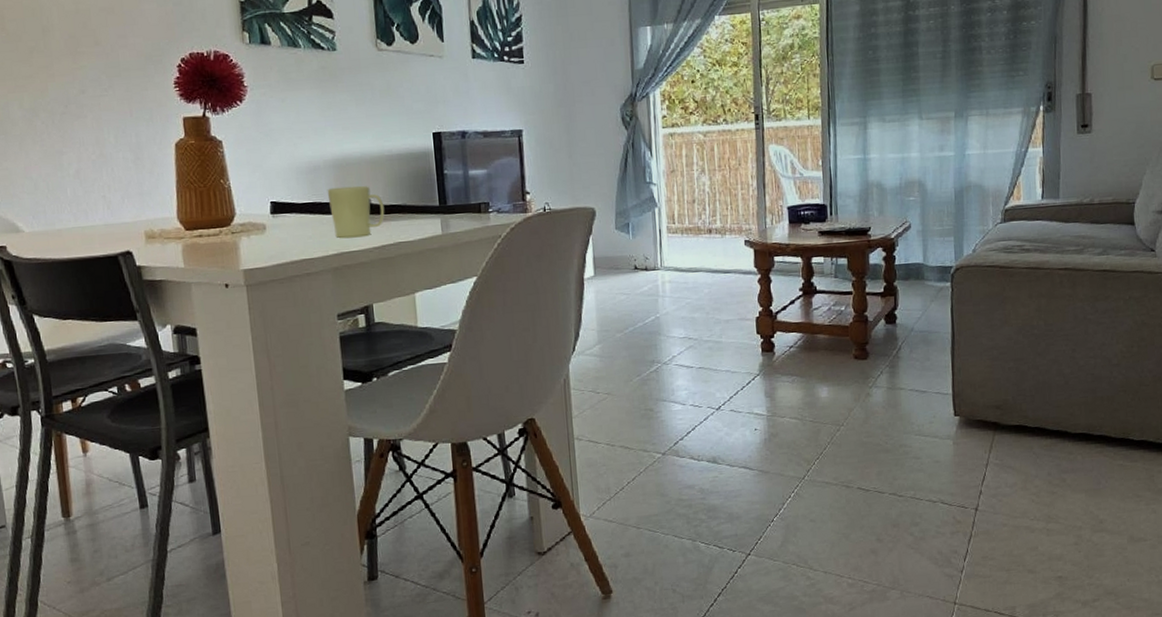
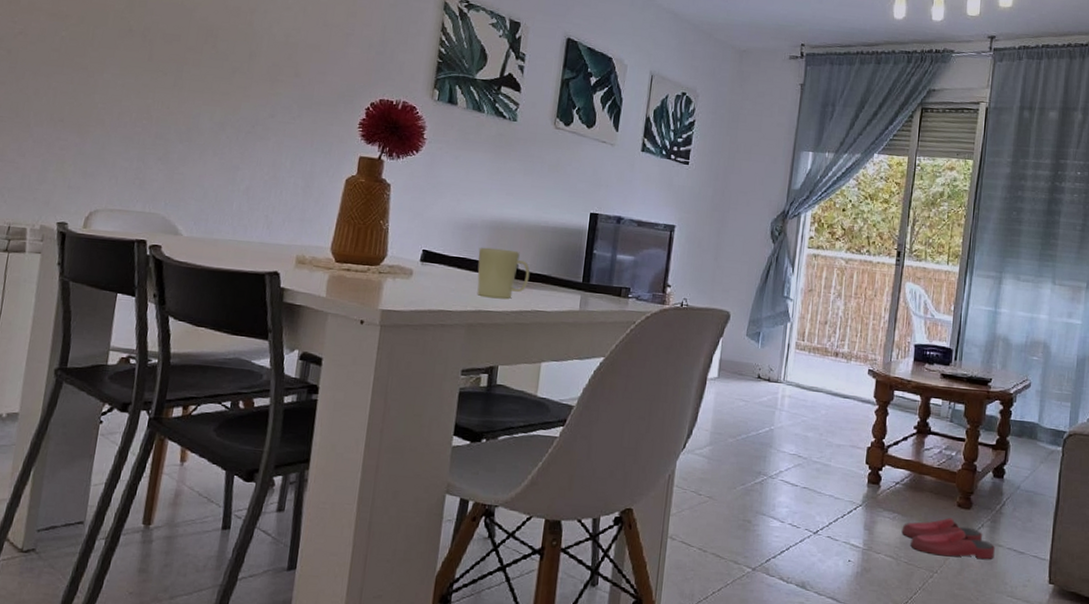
slippers: none [802,371,897,409] -> present [901,517,995,560]

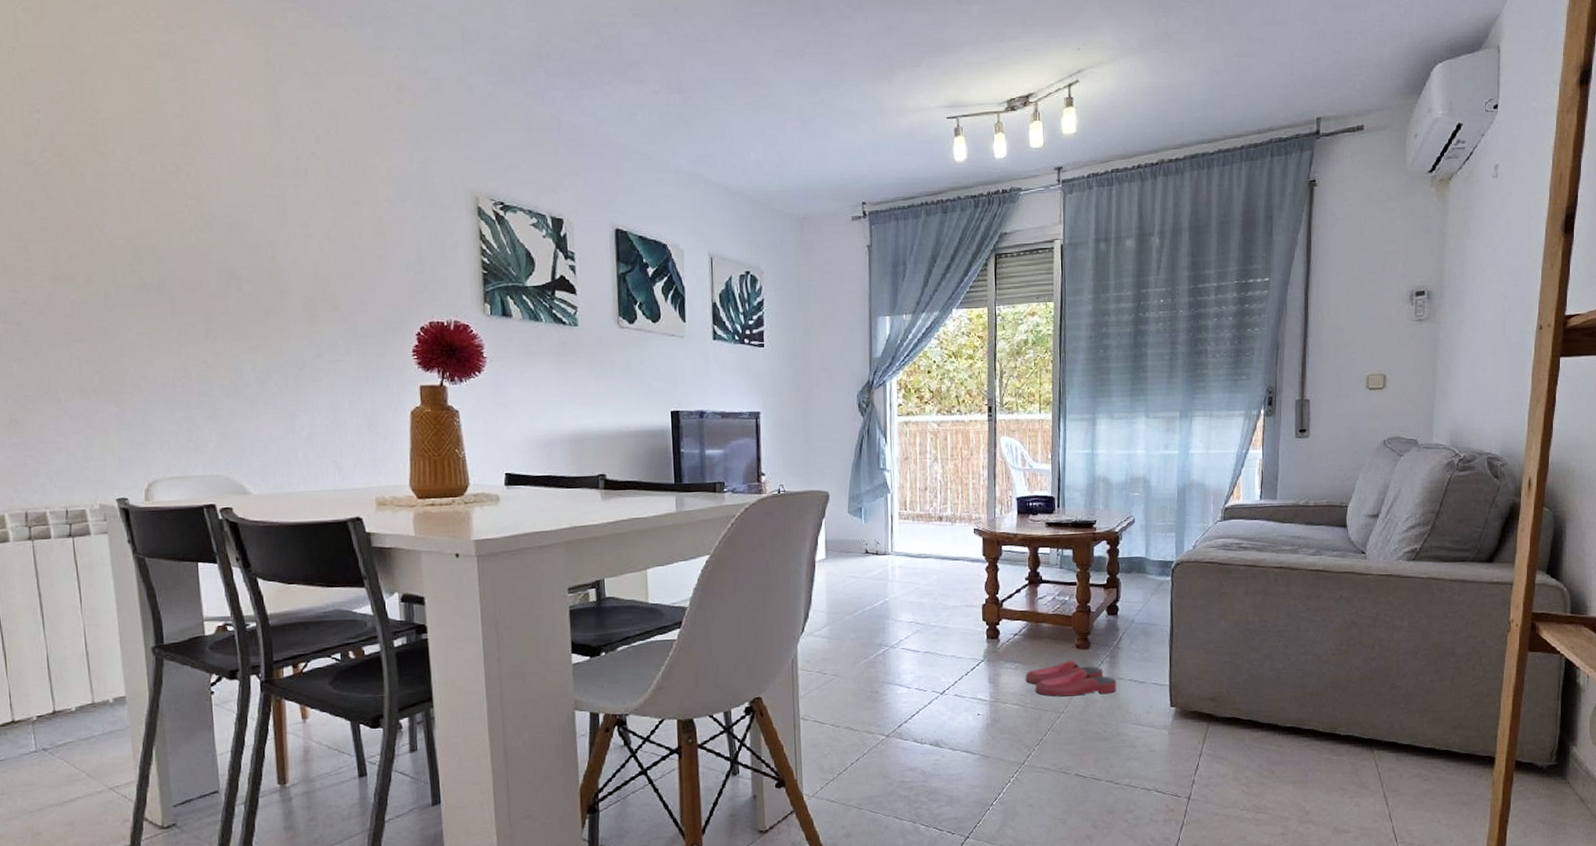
mug: present [477,247,530,299] -> none [563,460,620,513]

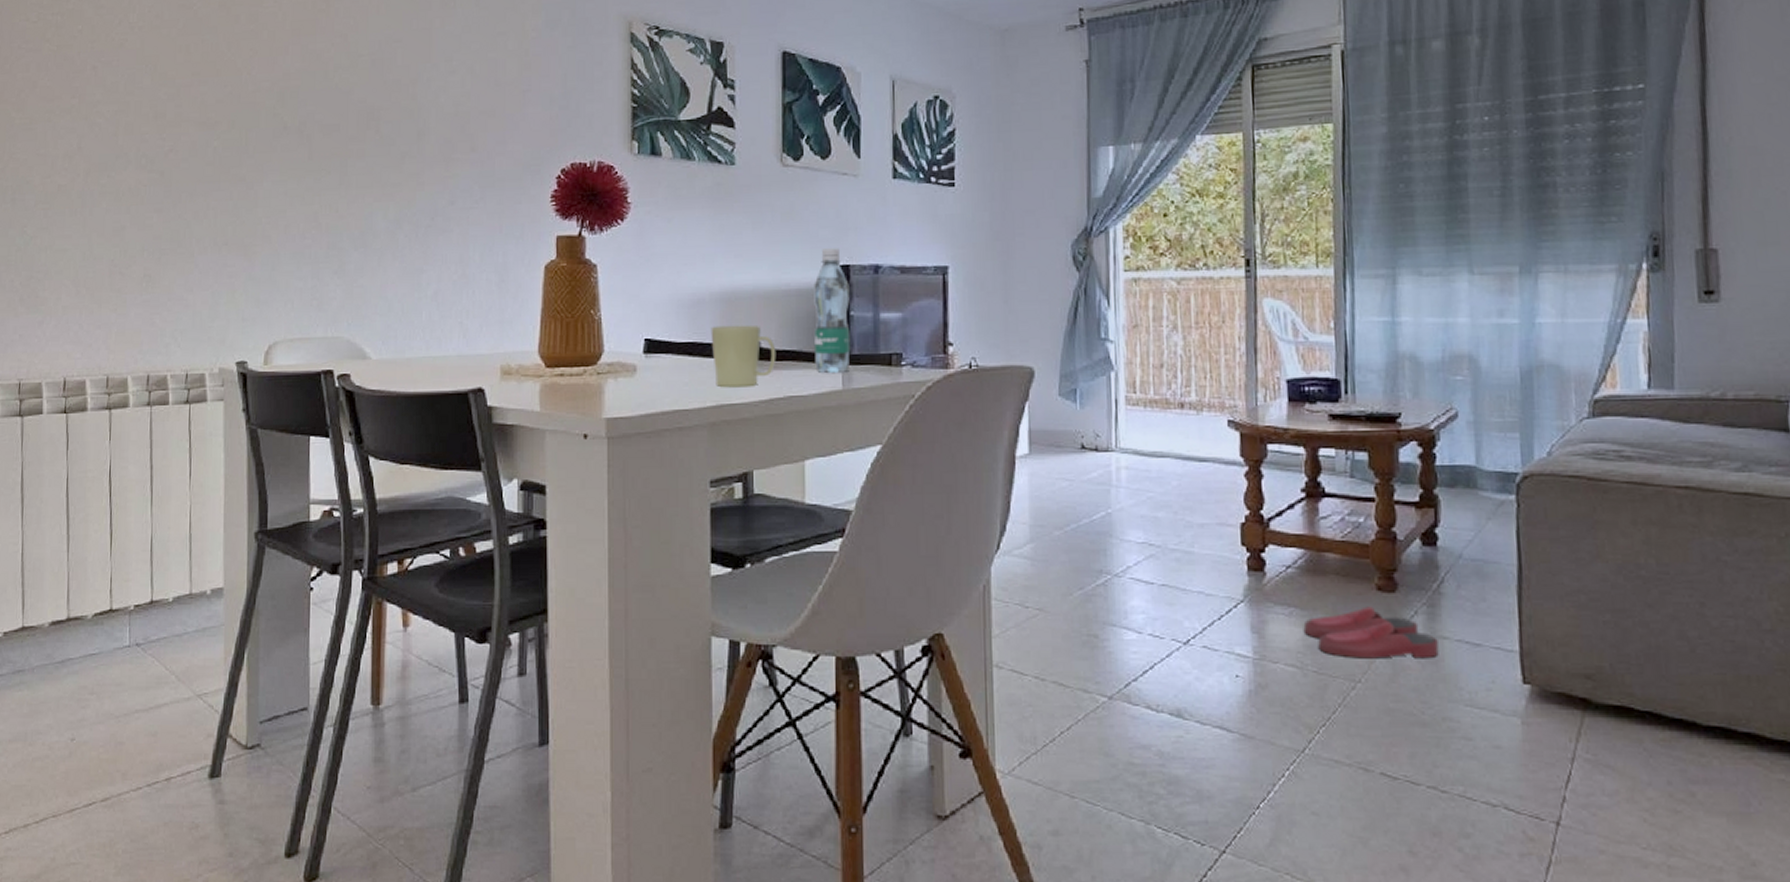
mug: none [563,460,620,513] -> present [710,324,776,388]
bottle: none [649,397,683,500] -> present [813,248,851,374]

